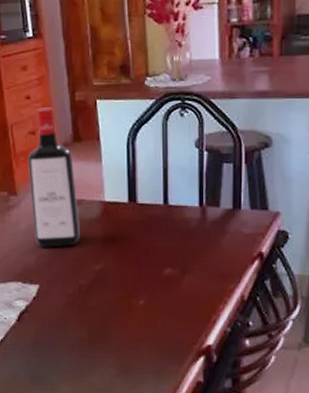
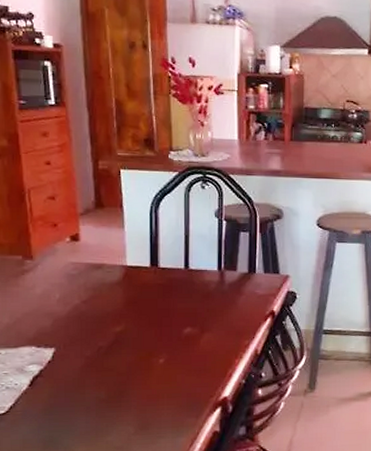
liquor bottle: present [27,107,81,247] -> none [45,174,101,311]

